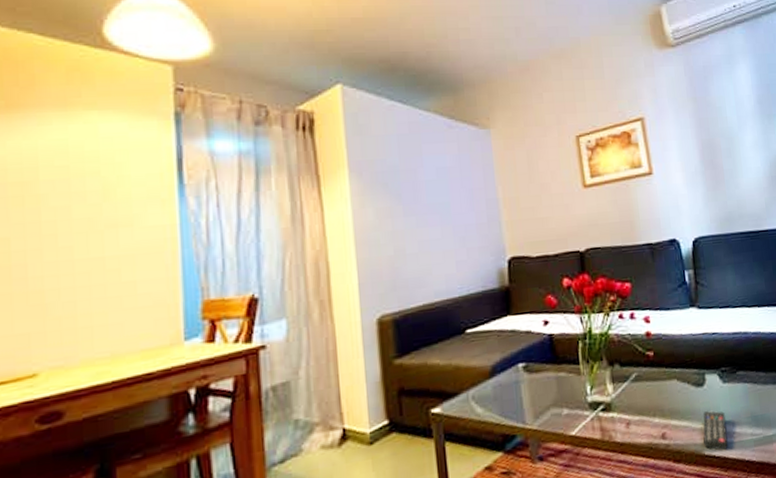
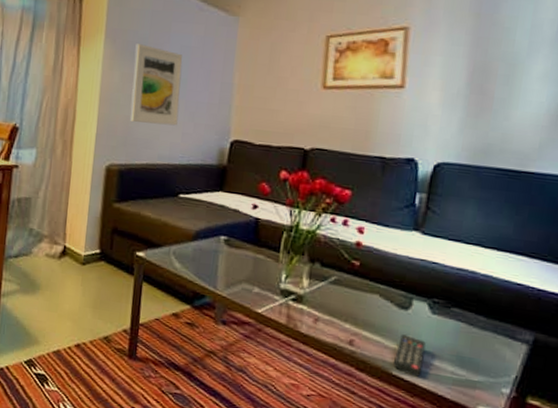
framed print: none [386,173,449,262] -> present [130,44,183,126]

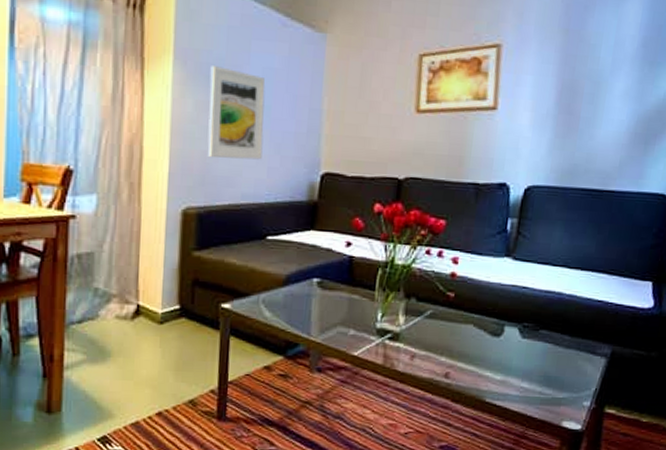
remote control: present [393,334,426,378] -> none [487,361,516,402]

